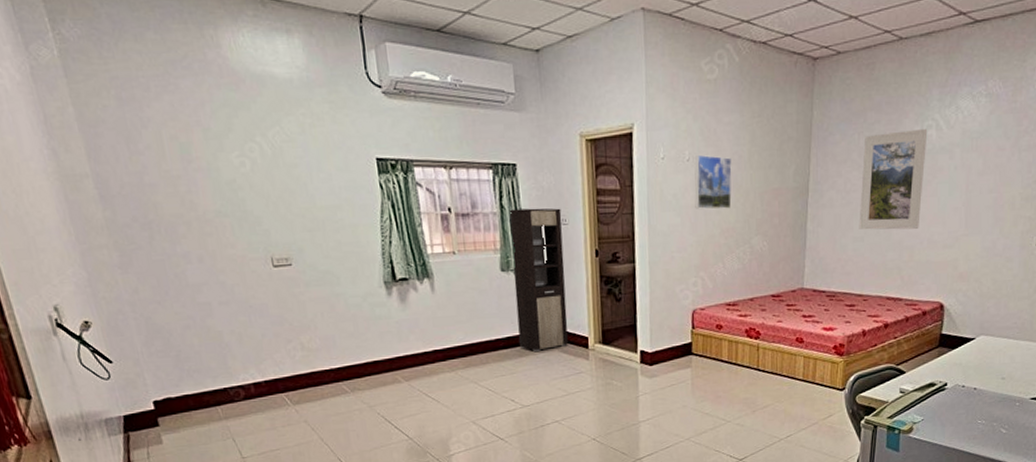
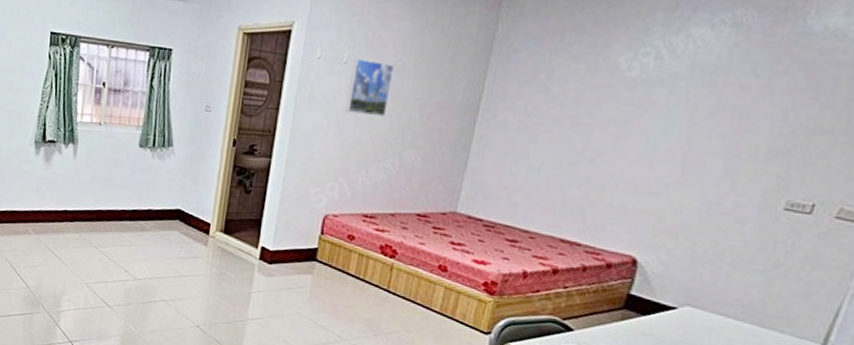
cabinet: present [509,208,568,351] -> none [142,90,207,229]
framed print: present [859,128,928,230] -> none [536,55,644,167]

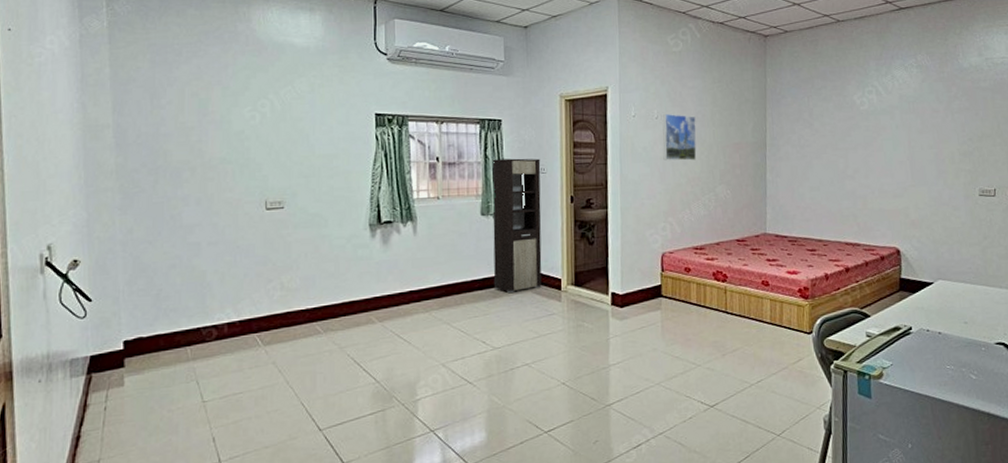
cabinet: none [142,90,207,229] -> present [492,158,542,293]

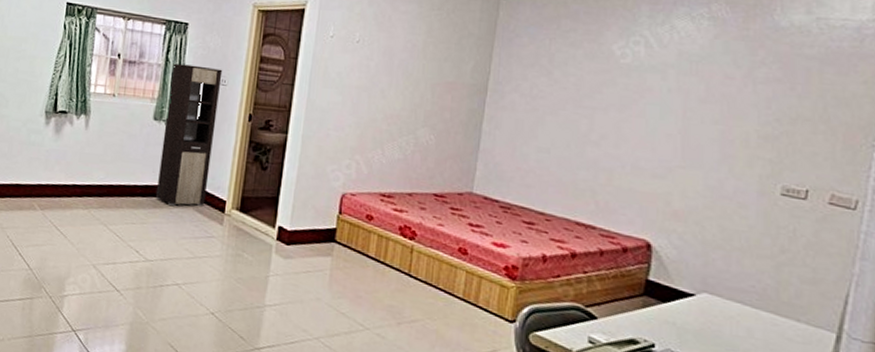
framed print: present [662,113,697,161] -> none [359,37,404,95]

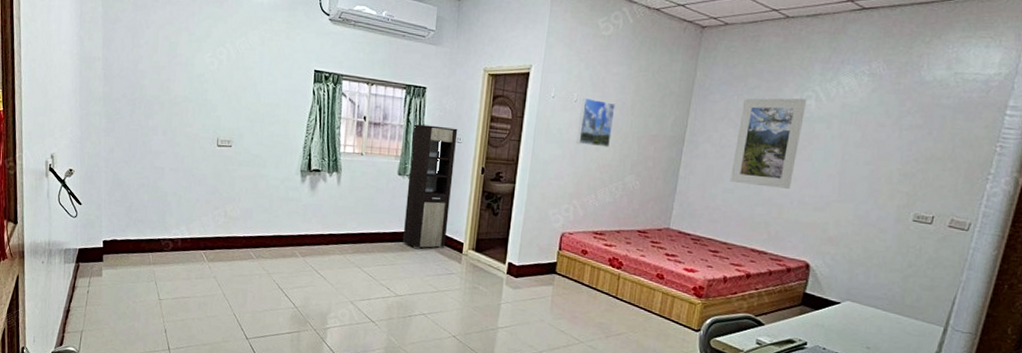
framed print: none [359,37,404,95] -> present [576,97,615,148]
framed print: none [545,42,634,150] -> present [730,98,807,189]

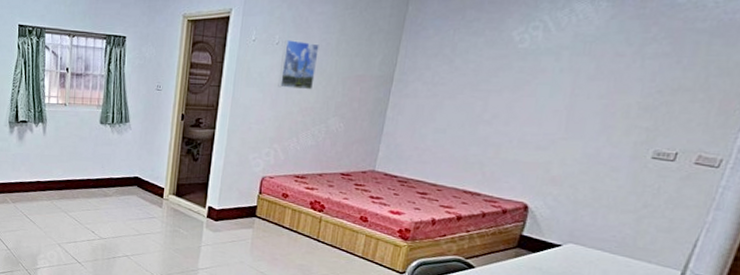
cabinet: present [402,124,458,249] -> none [105,73,158,194]
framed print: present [730,98,807,189] -> none [442,29,533,127]

